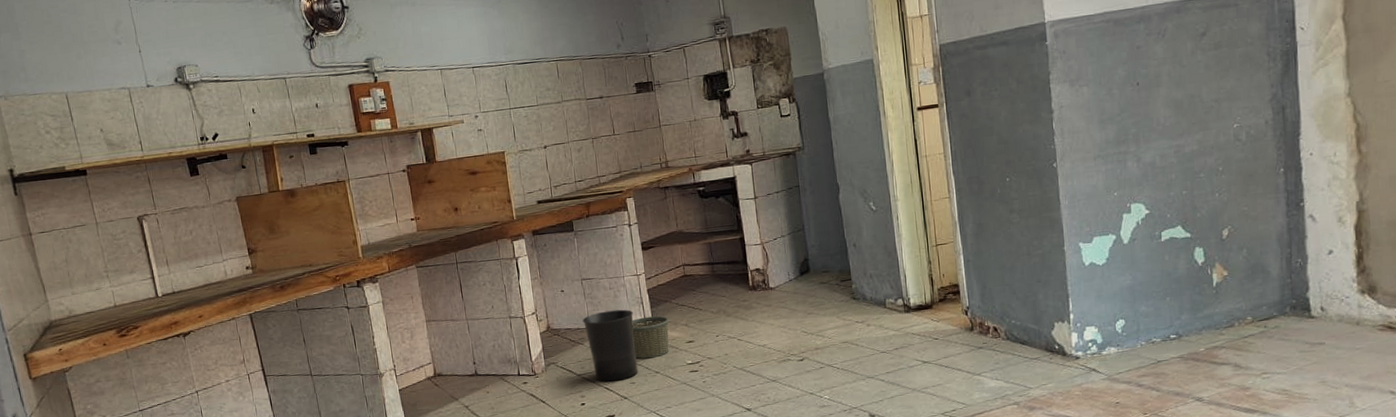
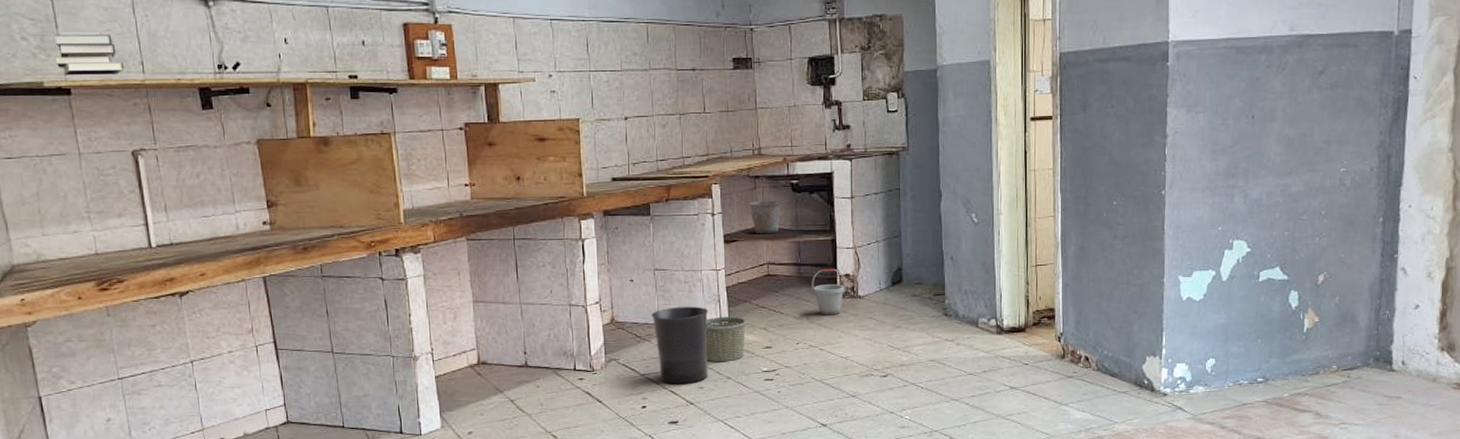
books: none [70,120,127,160] -> present [54,31,125,76]
bucket: none [662,203,692,240] -> present [750,195,782,234]
bucket: none [725,264,758,308] -> present [812,268,846,315]

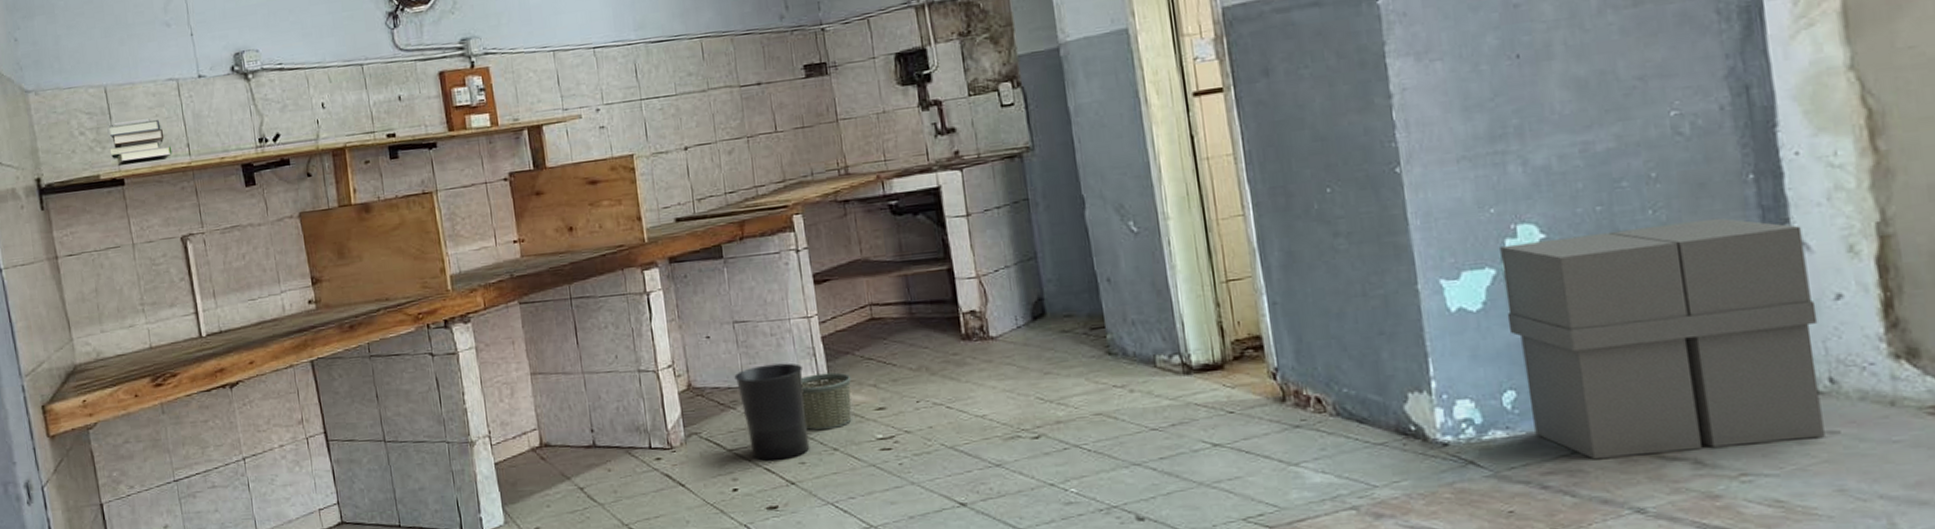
bucket: present [750,195,782,234] -> none [841,222,881,270]
bucket: present [812,268,846,315] -> none [927,304,973,364]
cardboard boxes: none [1217,246,1404,410] -> present [1500,217,1825,460]

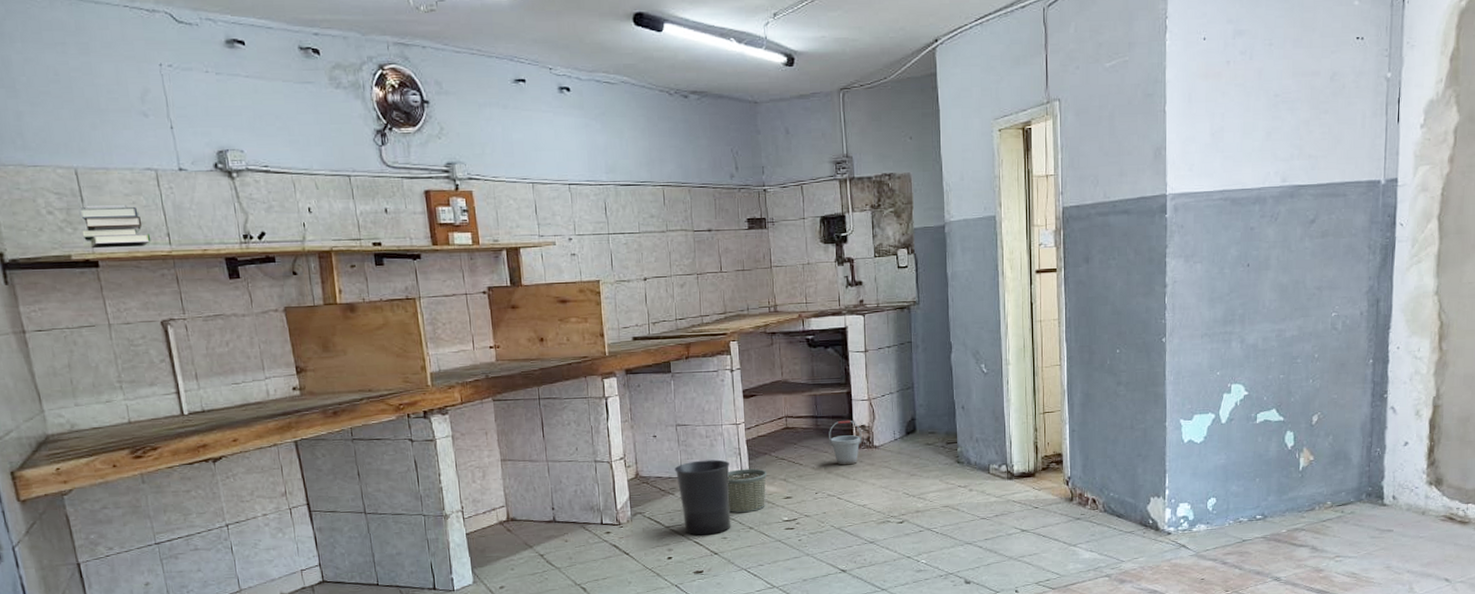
bucket: none [927,304,973,364] -> present [829,420,862,466]
cardboard boxes: present [1500,217,1825,460] -> none [1217,387,1393,546]

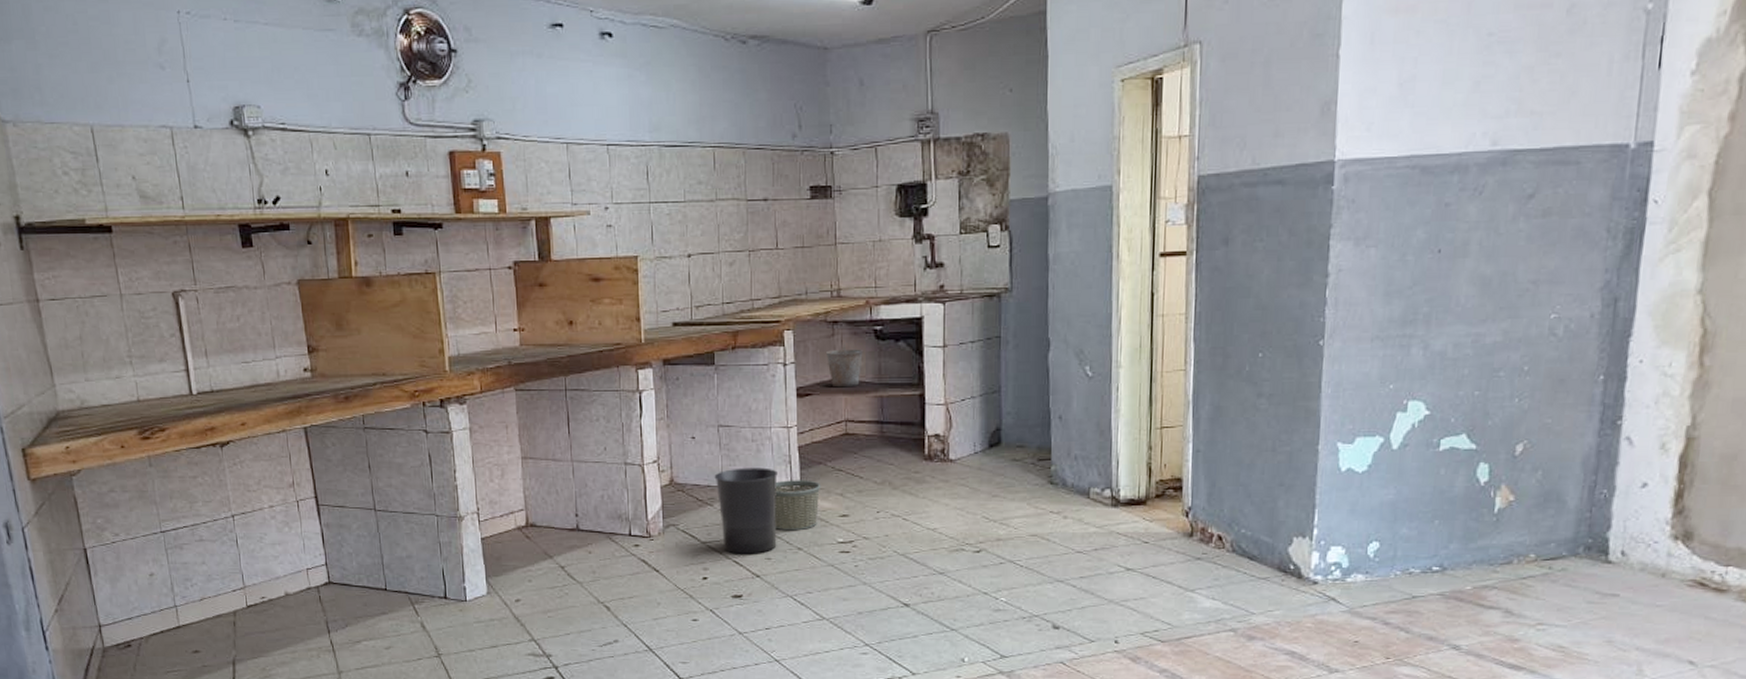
books: present [80,204,152,249] -> none [95,164,165,213]
bucket: none [767,351,798,389] -> present [827,343,863,388]
bucket: present [829,420,862,466] -> none [896,427,935,481]

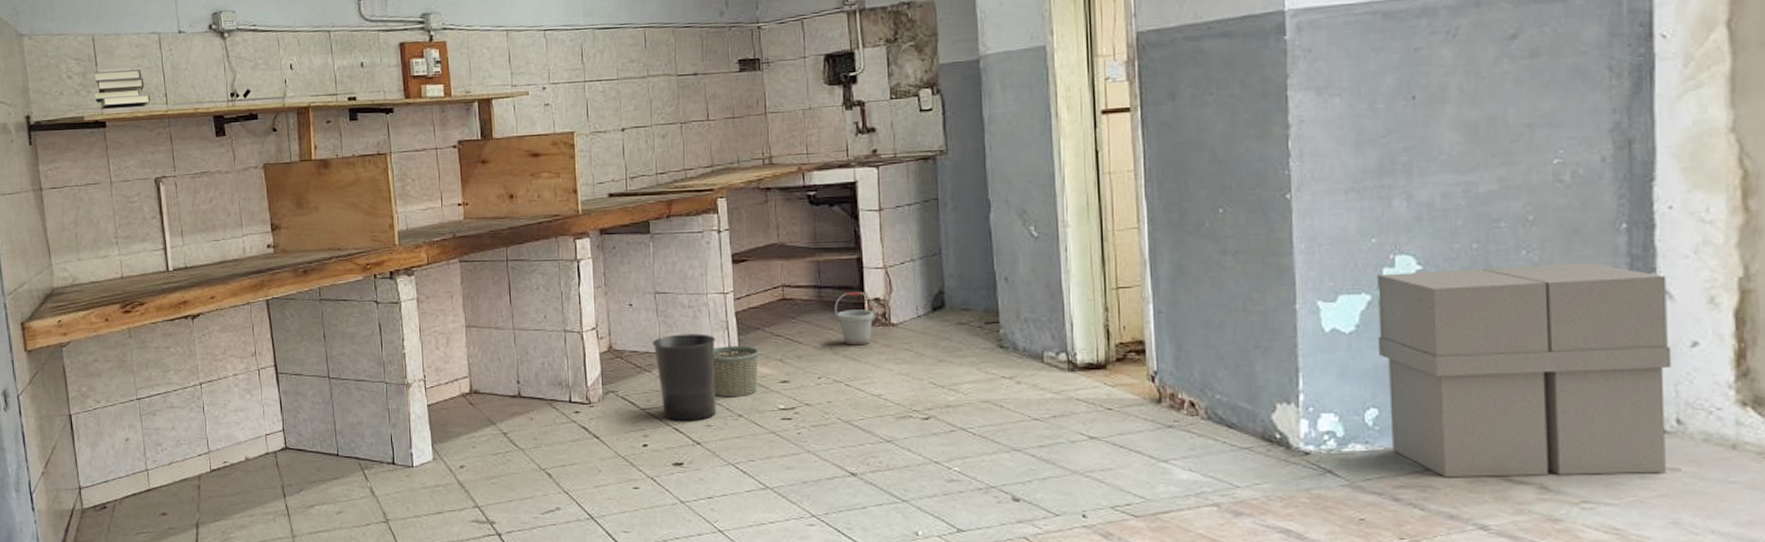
books: none [95,164,165,213] -> present [94,67,151,110]
bucket: present [827,343,863,388] -> none [761,209,797,253]
bucket: none [896,427,935,481] -> present [834,291,876,346]
cardboard boxes: none [1385,410,1630,604] -> present [1377,262,1672,478]

